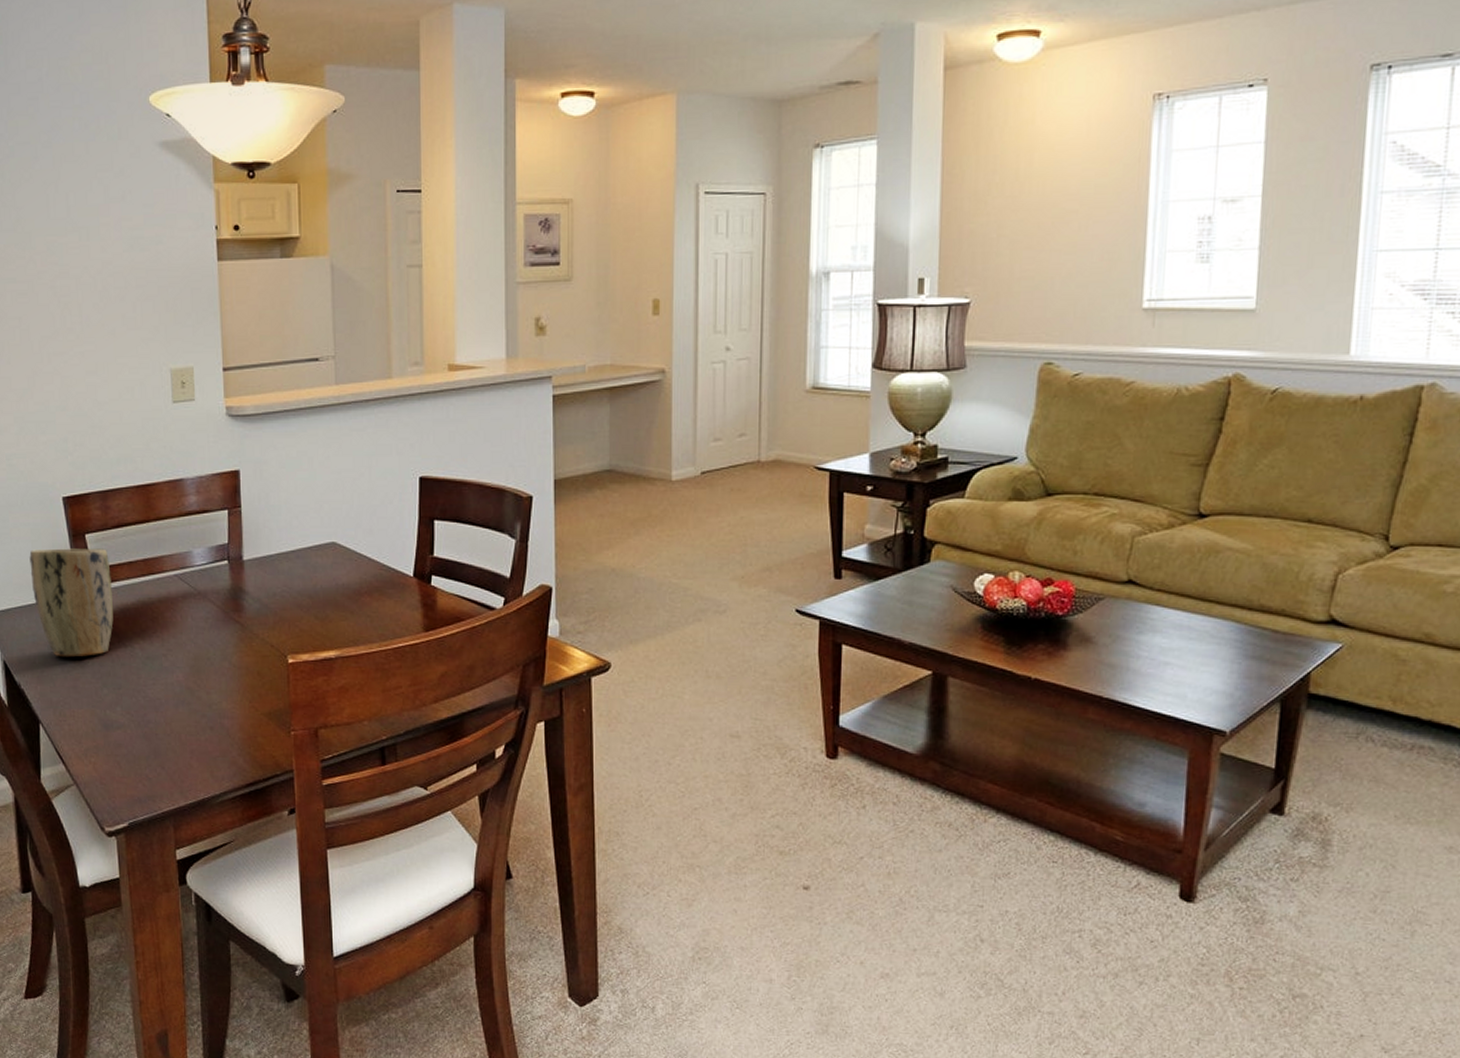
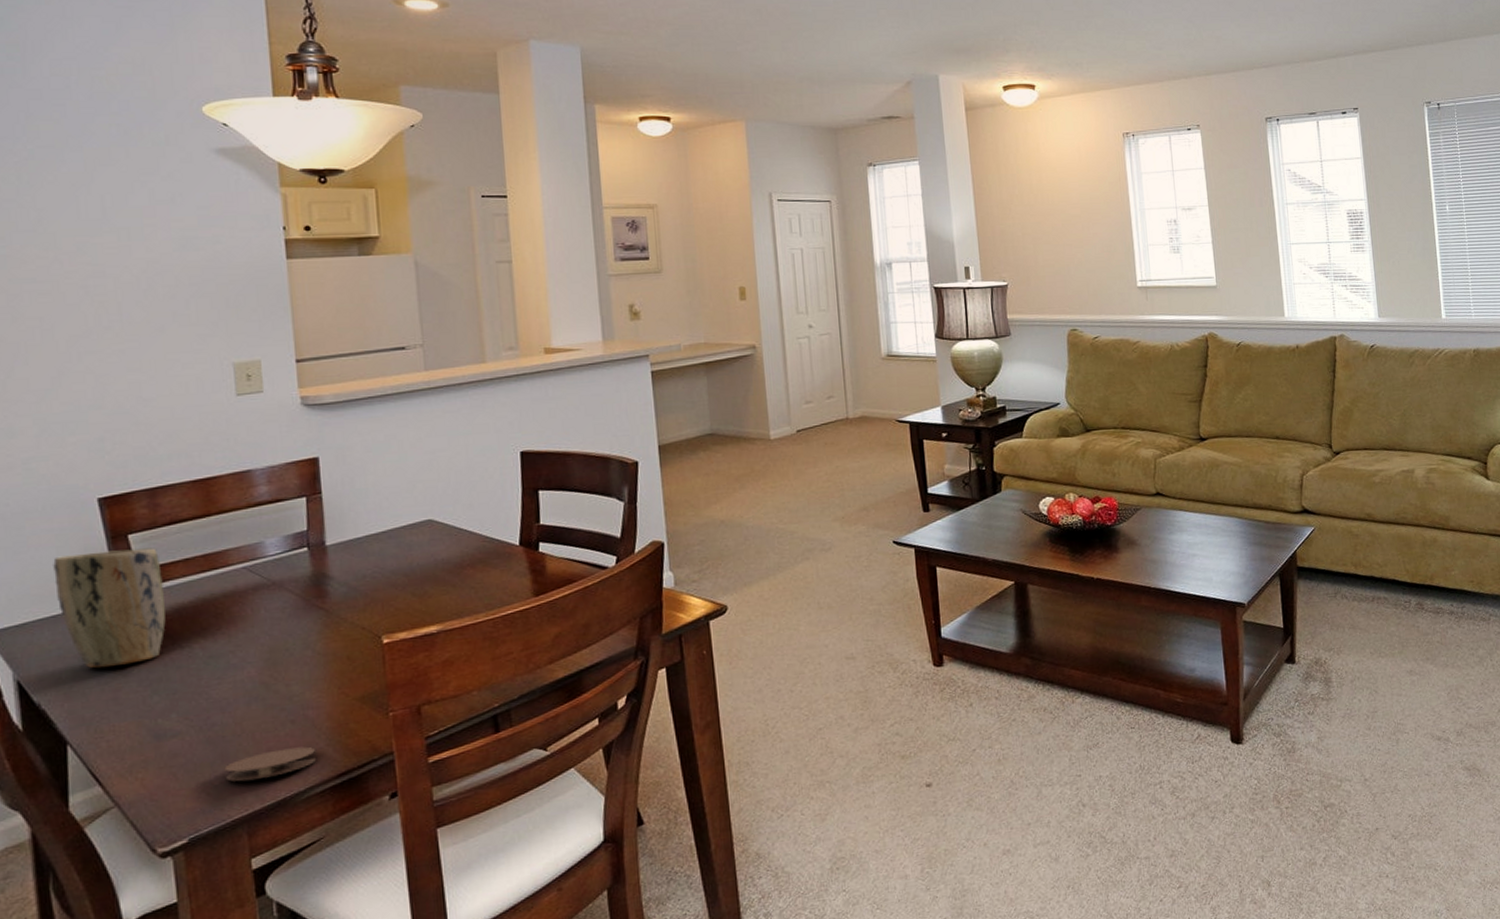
coaster: none [157,753,230,779] -> present [224,746,317,782]

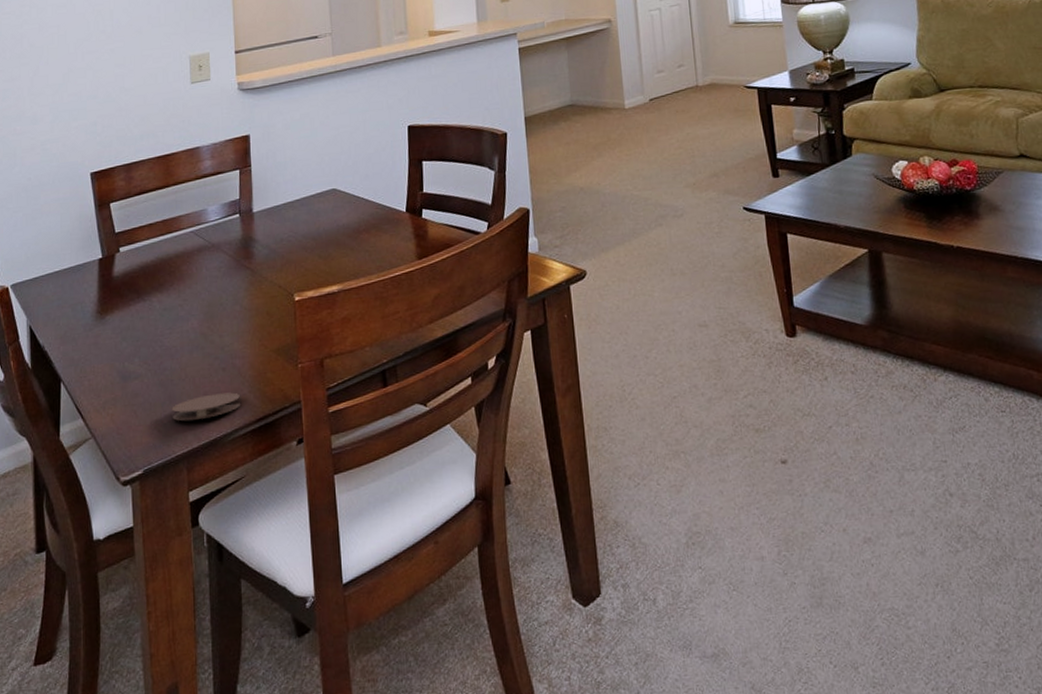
plant pot: present [53,548,166,668] -> none [58,214,134,316]

